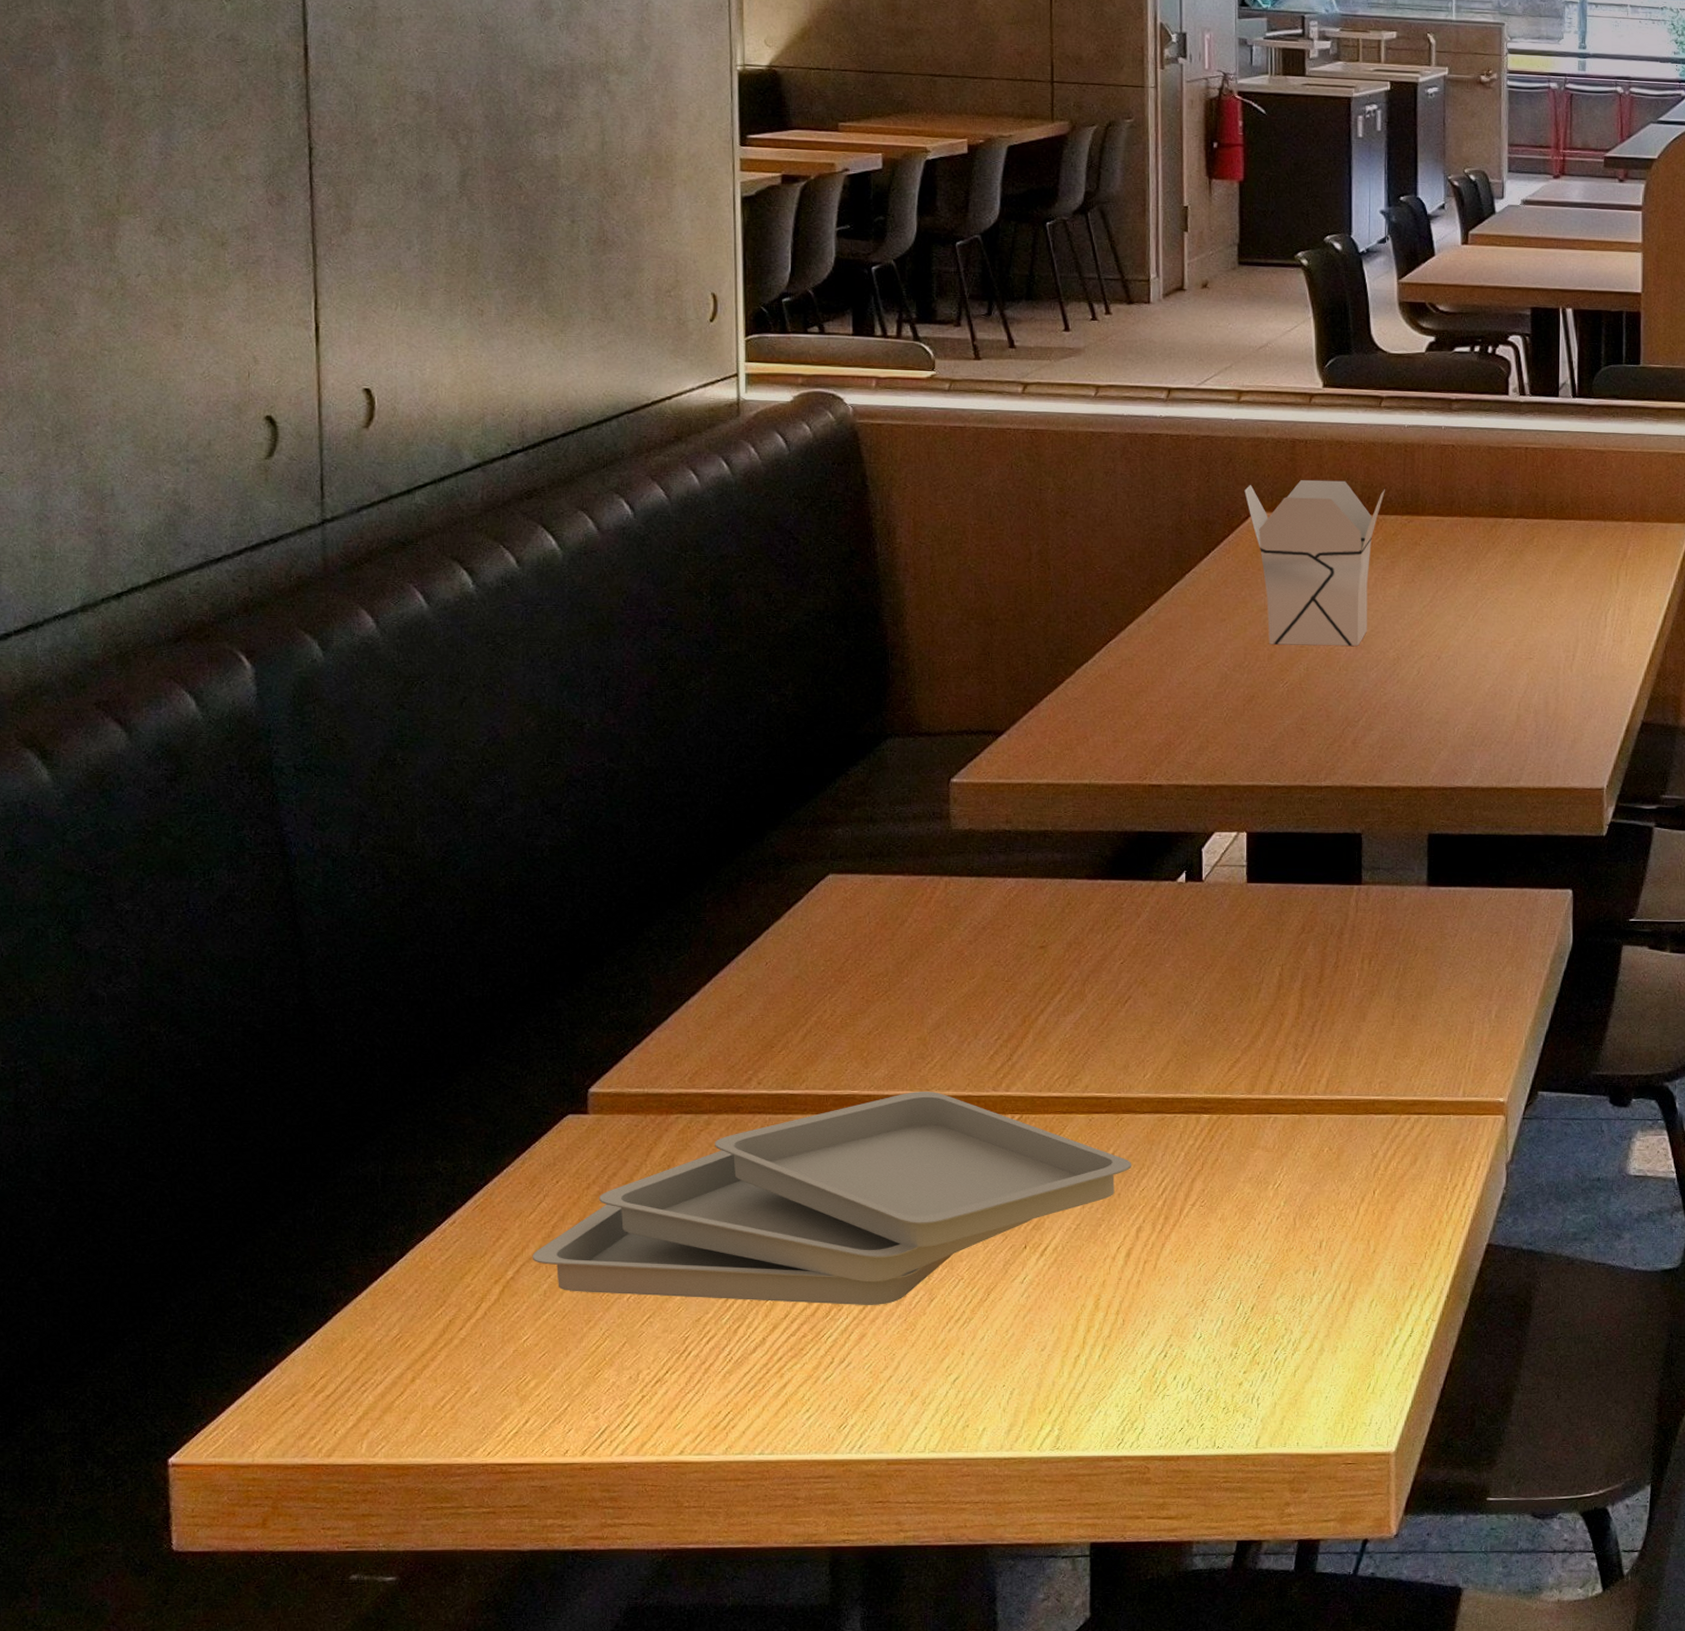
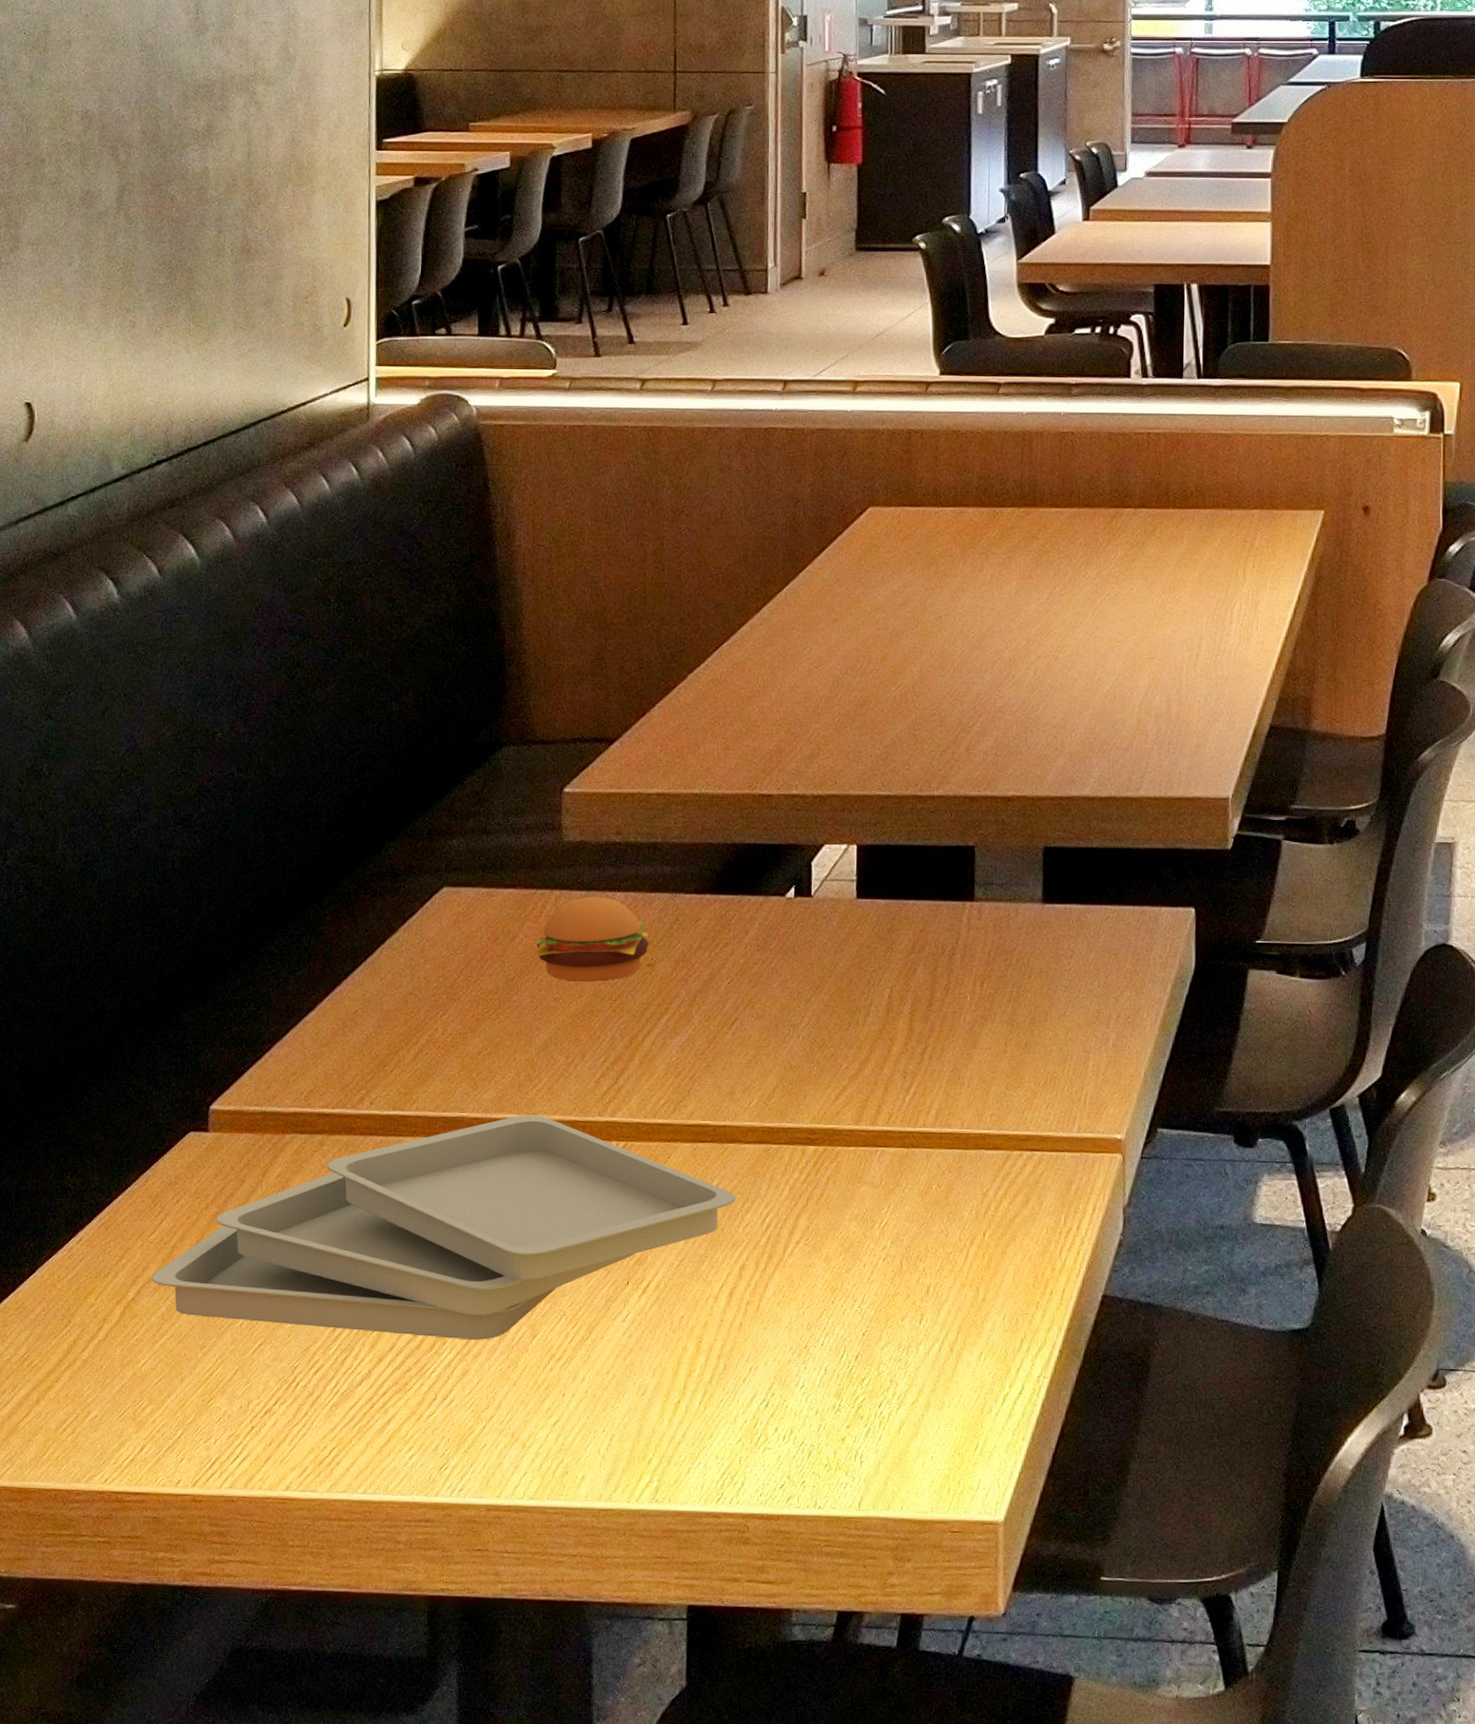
hamburger: none [921,882,1041,964] -> present [532,896,650,982]
takeout container: present [1244,479,1385,647] -> none [859,472,1002,647]

